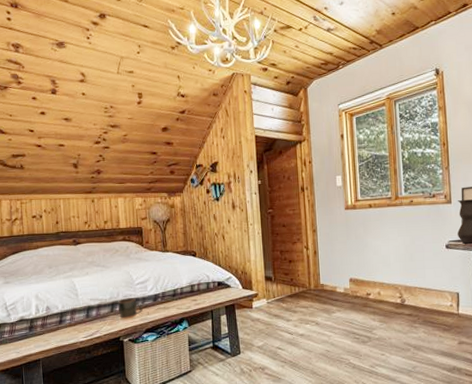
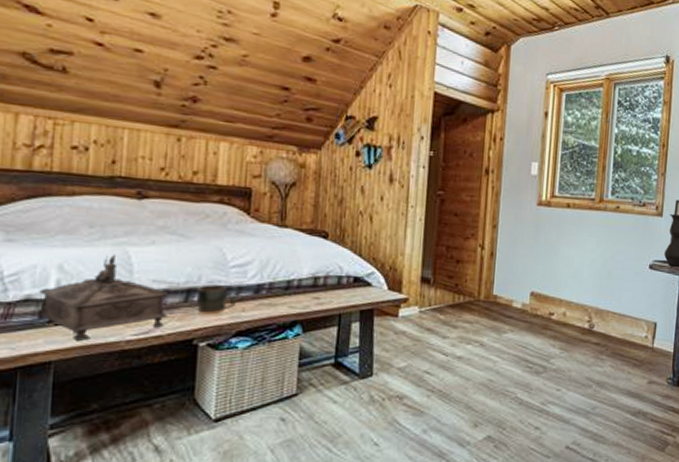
decorative box: none [27,284,103,344] -> present [39,254,169,341]

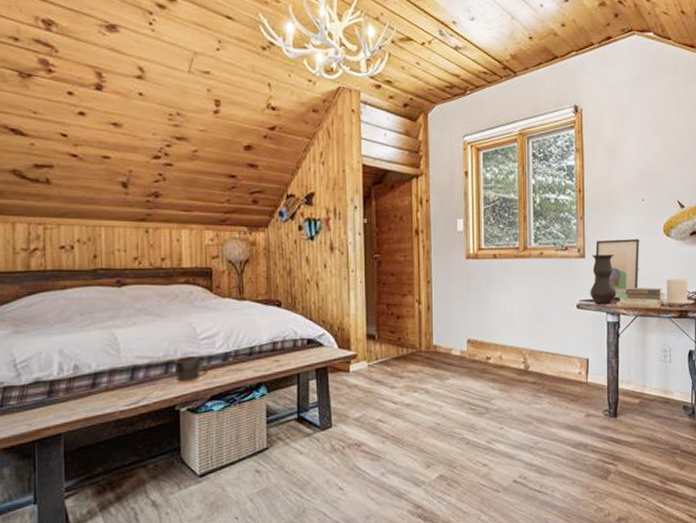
decorative box: present [39,254,169,341] -> none [46,336,153,414]

